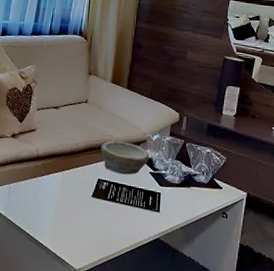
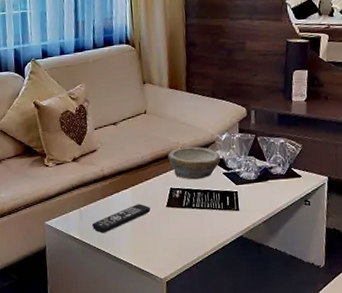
remote control: none [18,189,77,213] -> present [92,204,151,233]

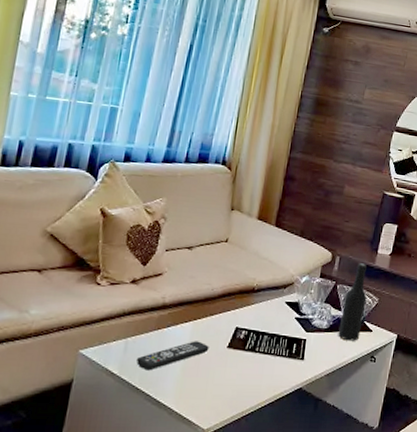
bowl: present [167,146,220,180] -> none [240,284,296,322]
bottle: none [267,113,290,189] -> present [338,263,367,341]

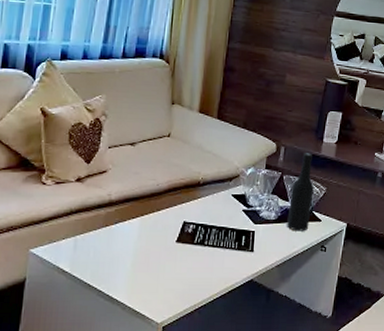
remote control: present [136,341,209,371] -> none [87,236,158,267]

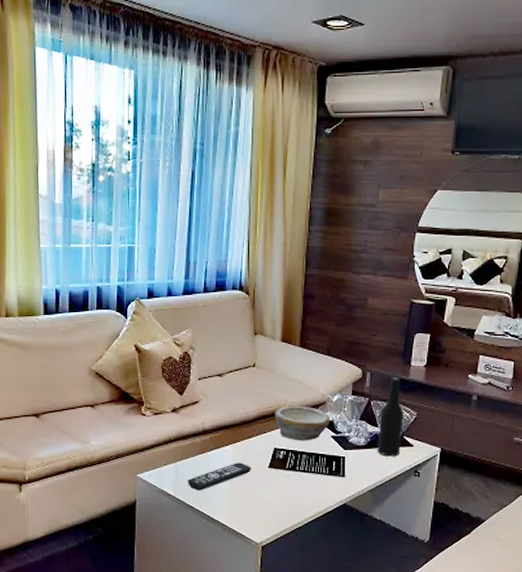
remote control: none [87,236,158,267] -> present [188,462,251,491]
bowl: none [186,178,242,215] -> present [274,406,330,441]

